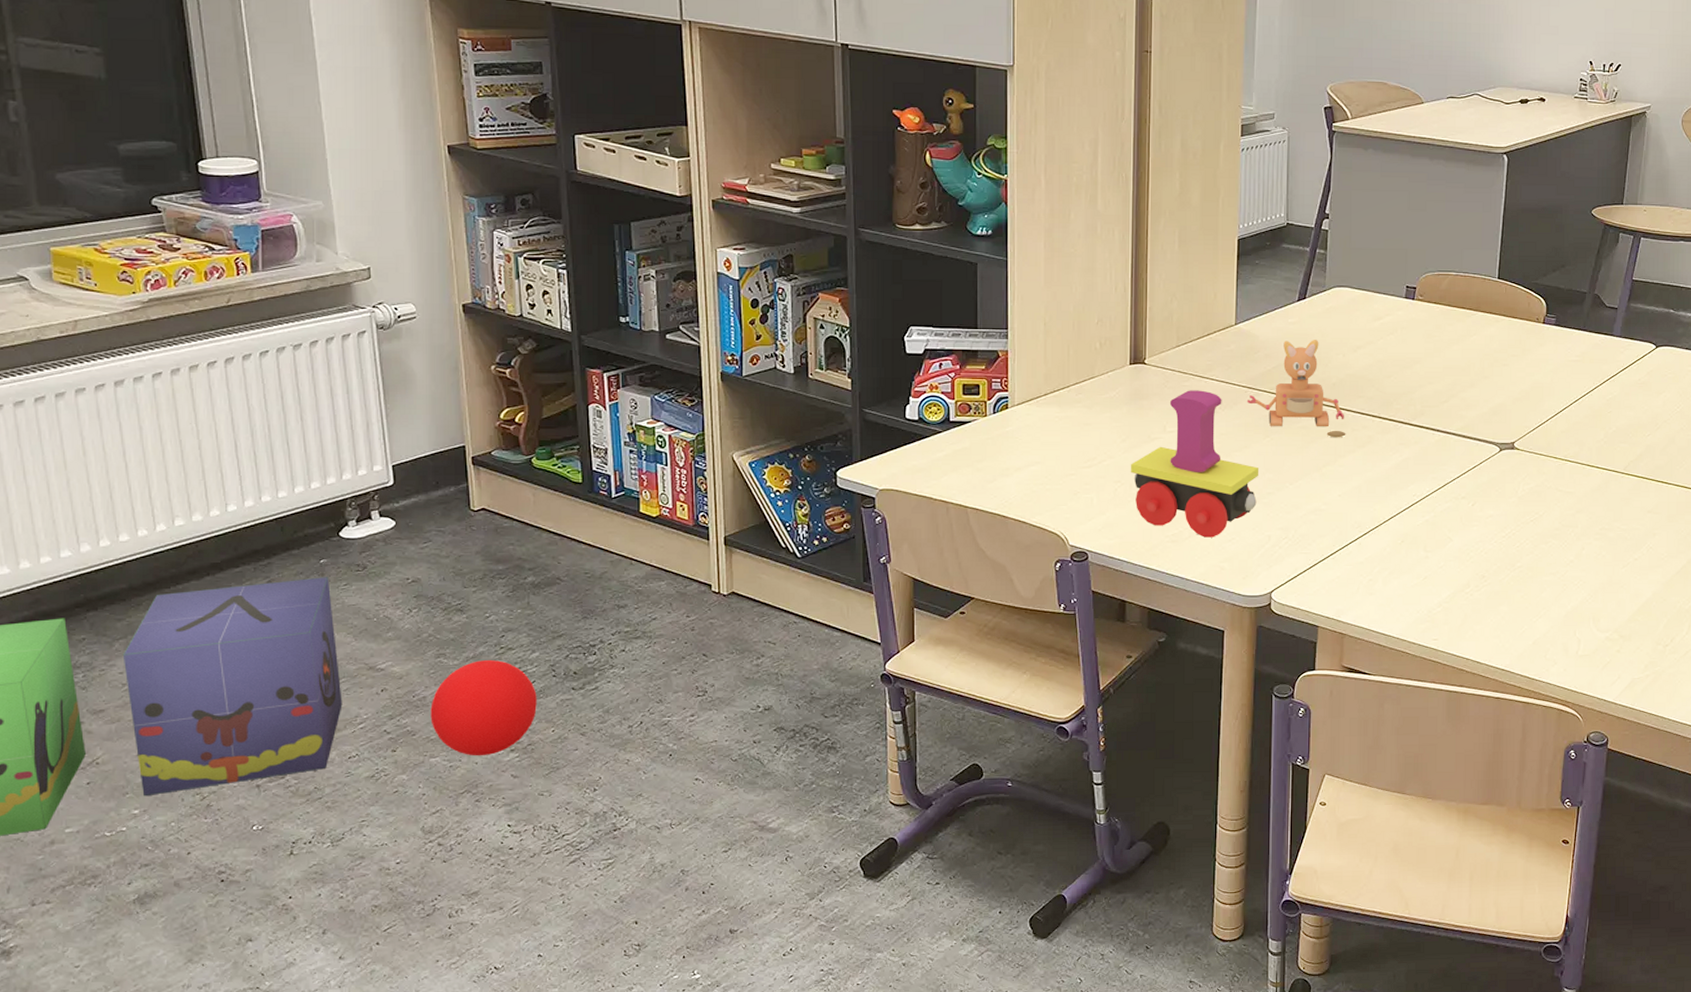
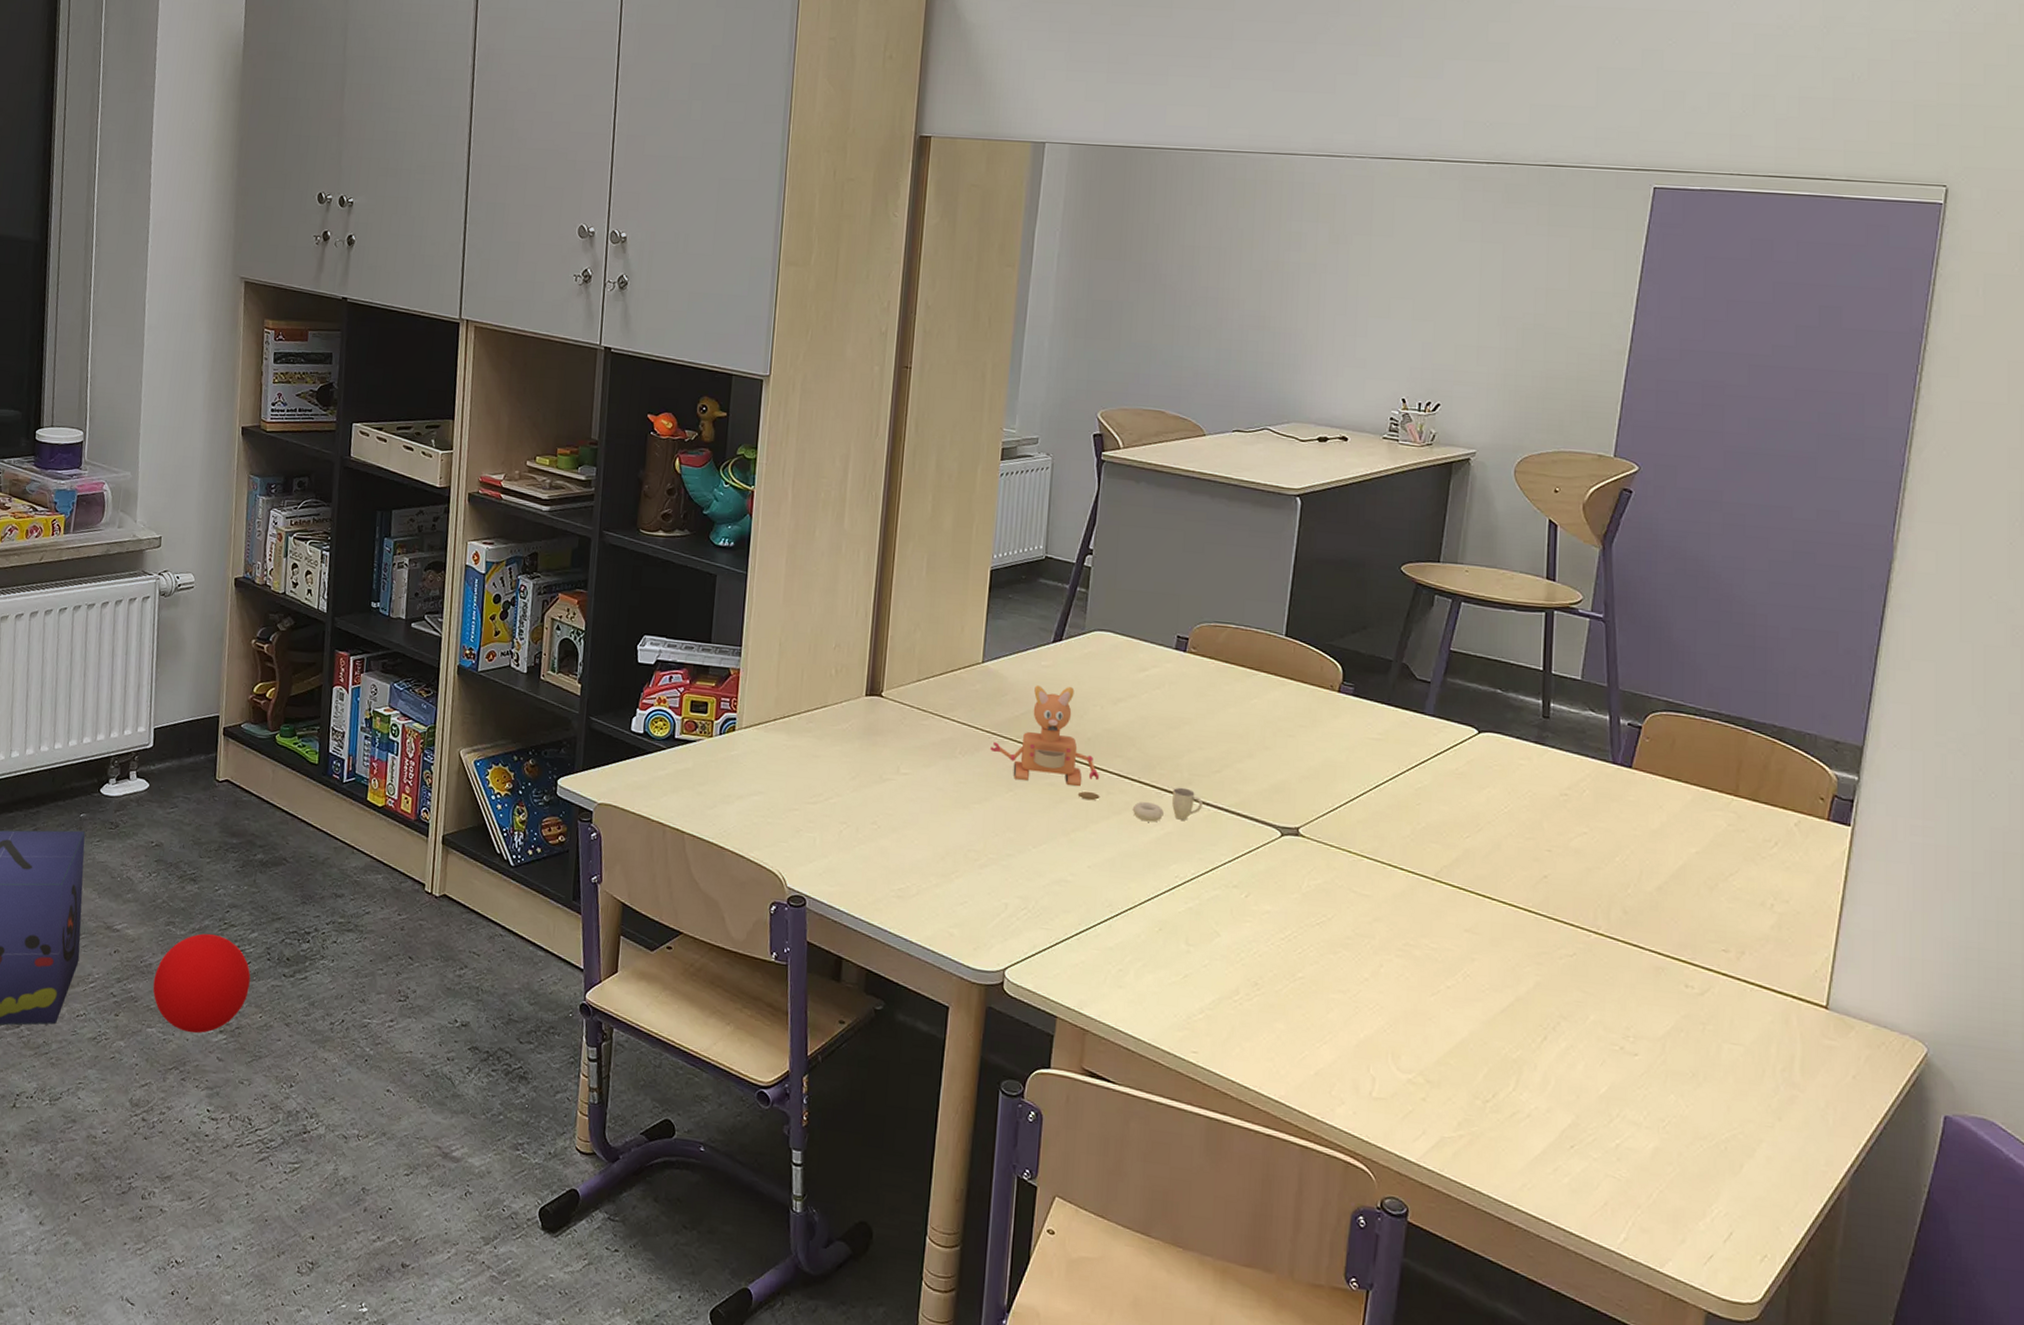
toy train: present [1130,390,1260,538] -> none [857,730,1000,898]
cup: none [1374,418,1434,451] -> present [1132,787,1203,822]

